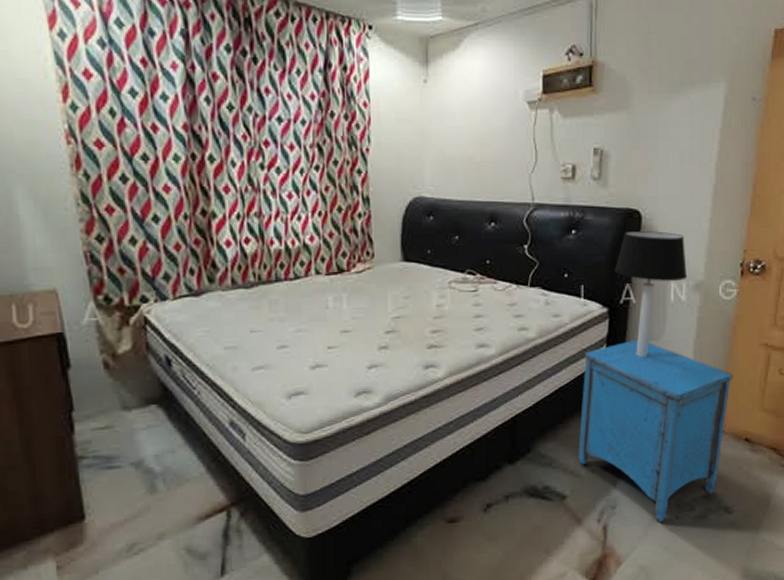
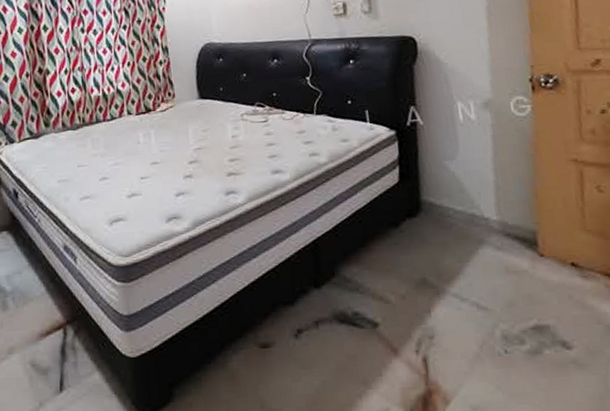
nightstand: present [578,339,733,523] -> none [377,159,546,357]
table lamp: present [614,231,688,358] -> none [396,54,474,178]

